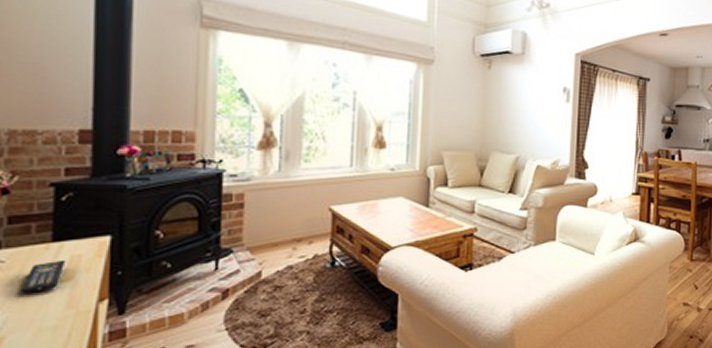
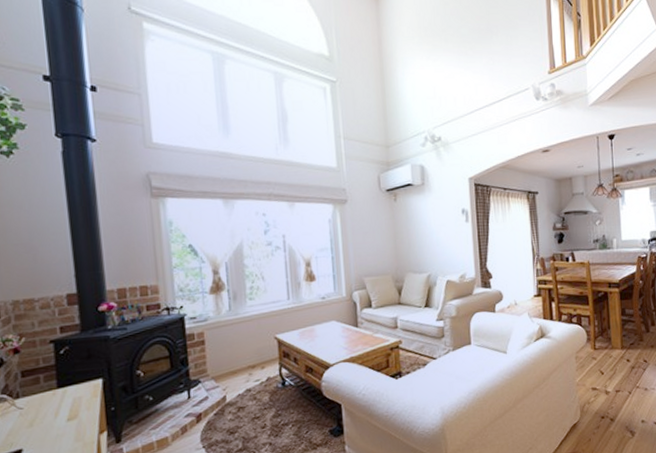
remote control: present [20,259,66,294] -> none [38,402,71,433]

